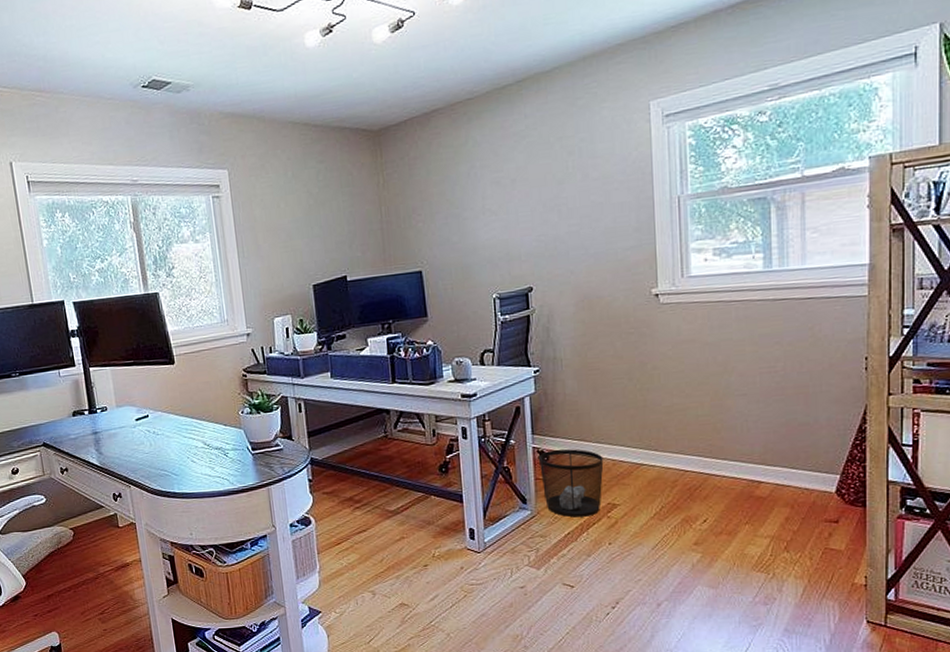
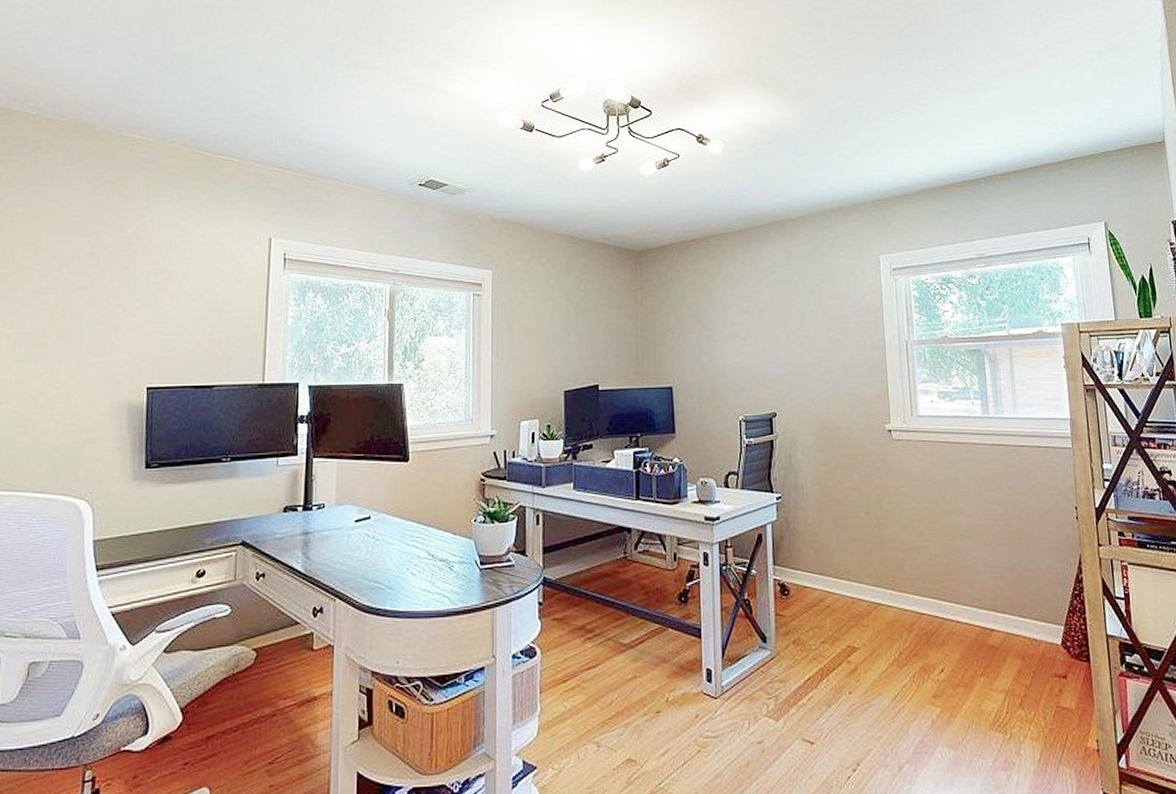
waste bin: present [539,449,604,518] -> none [780,582,843,661]

